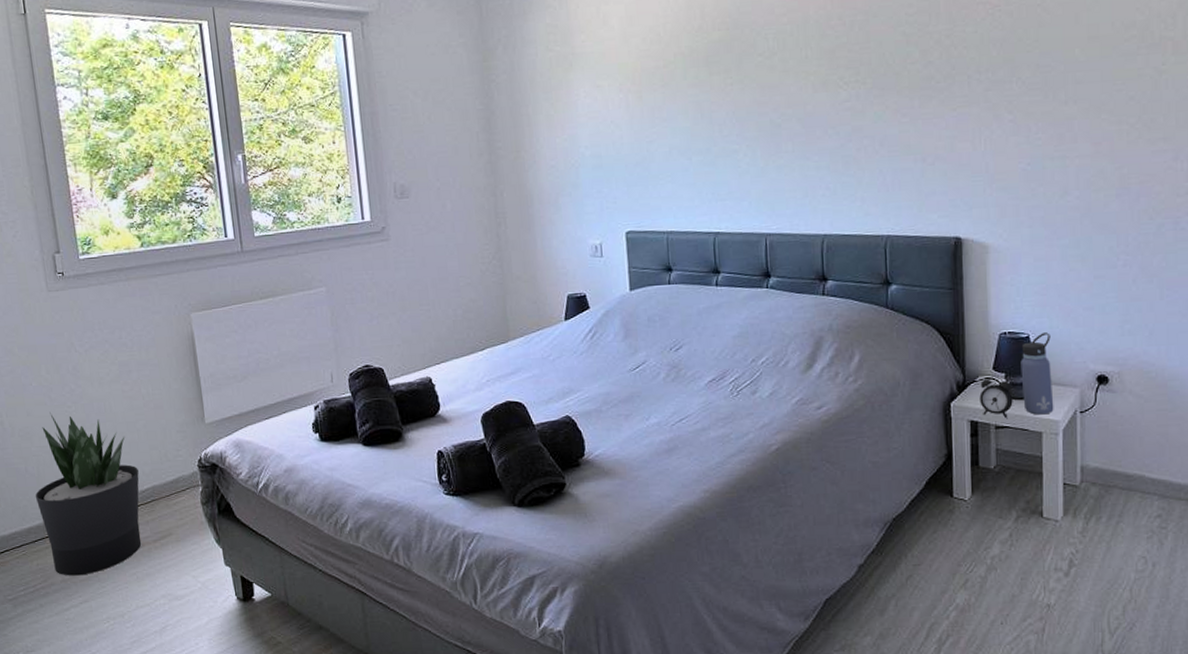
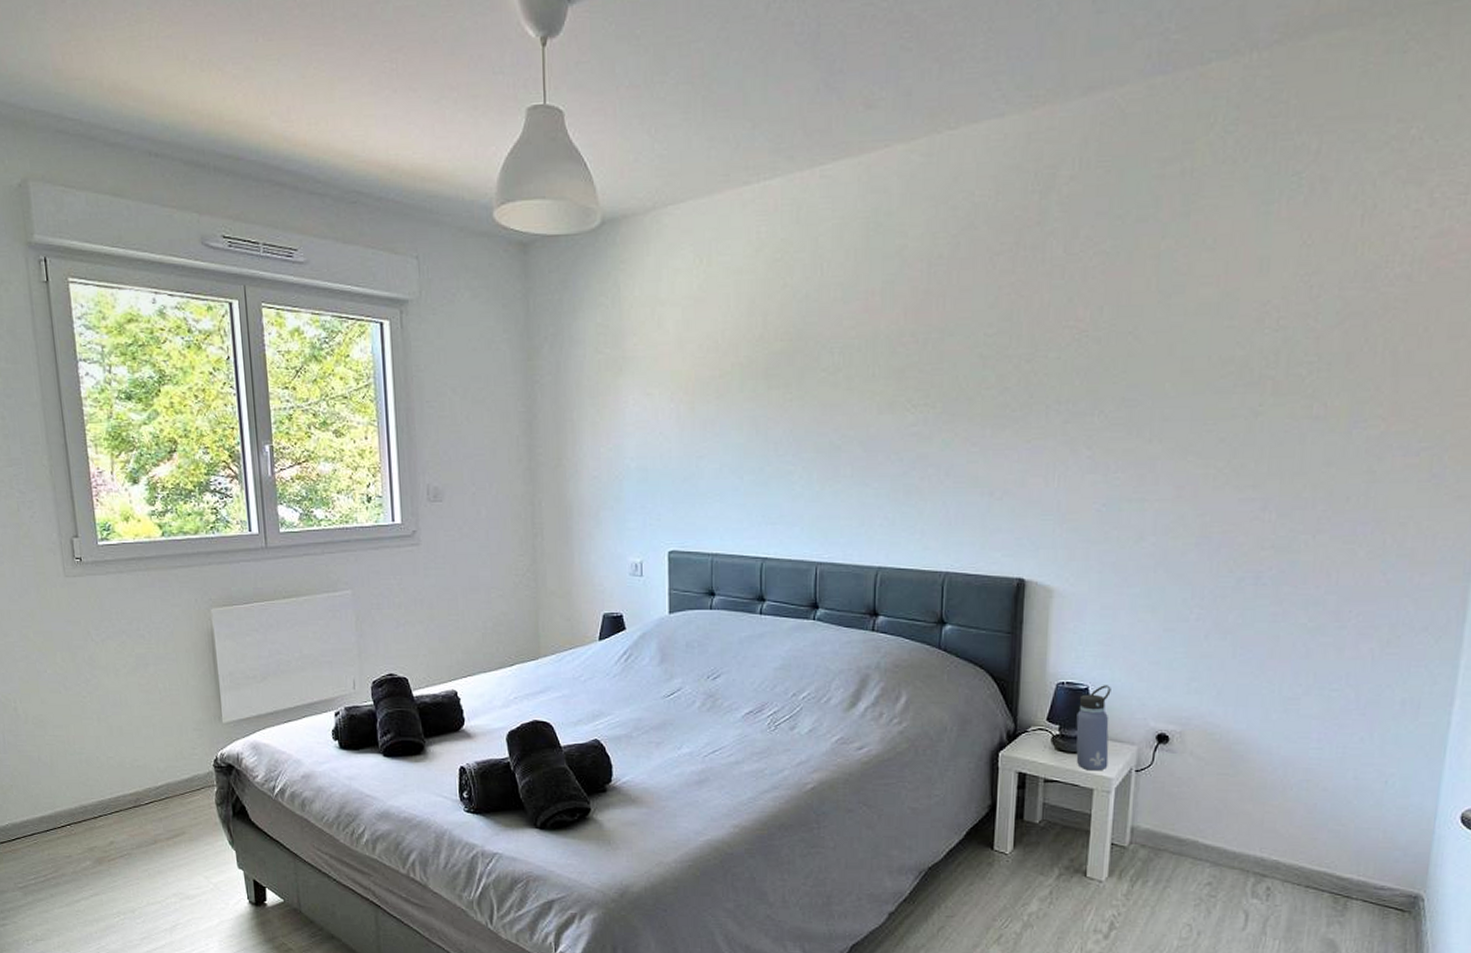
planter: present [35,411,142,576] -> none [47,700,154,869]
alarm clock: present [979,379,1013,418] -> none [1030,730,1066,772]

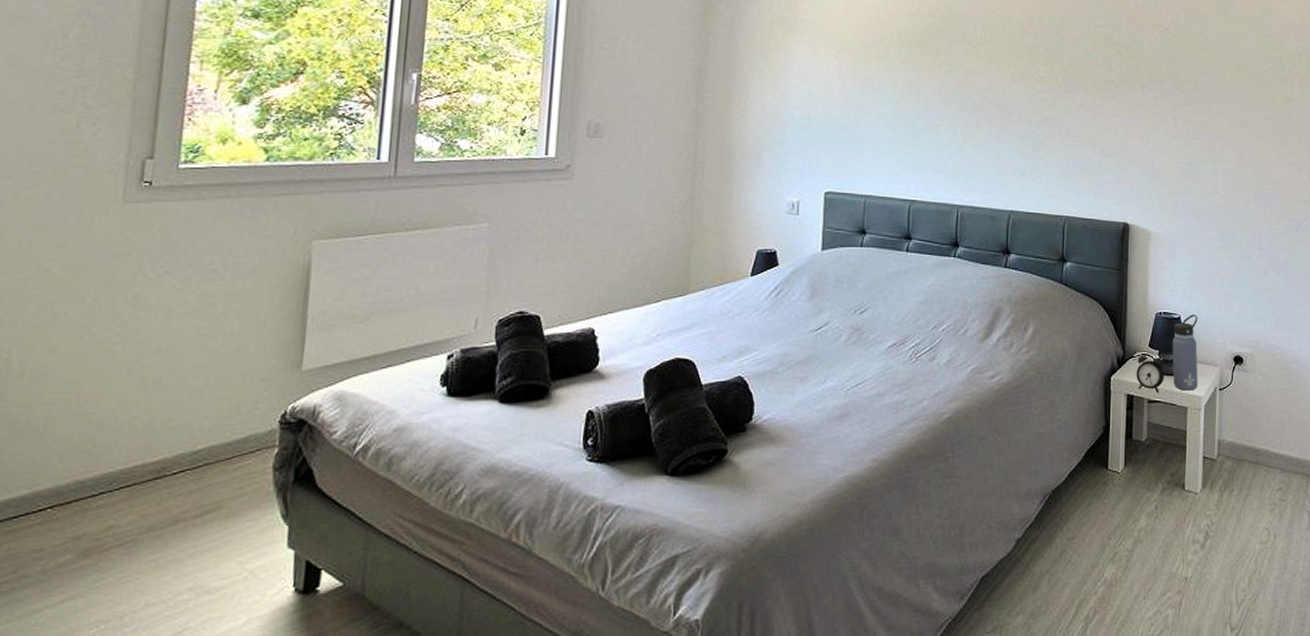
alarm clock: none [1030,730,1066,772] -> present [1136,355,1164,393]

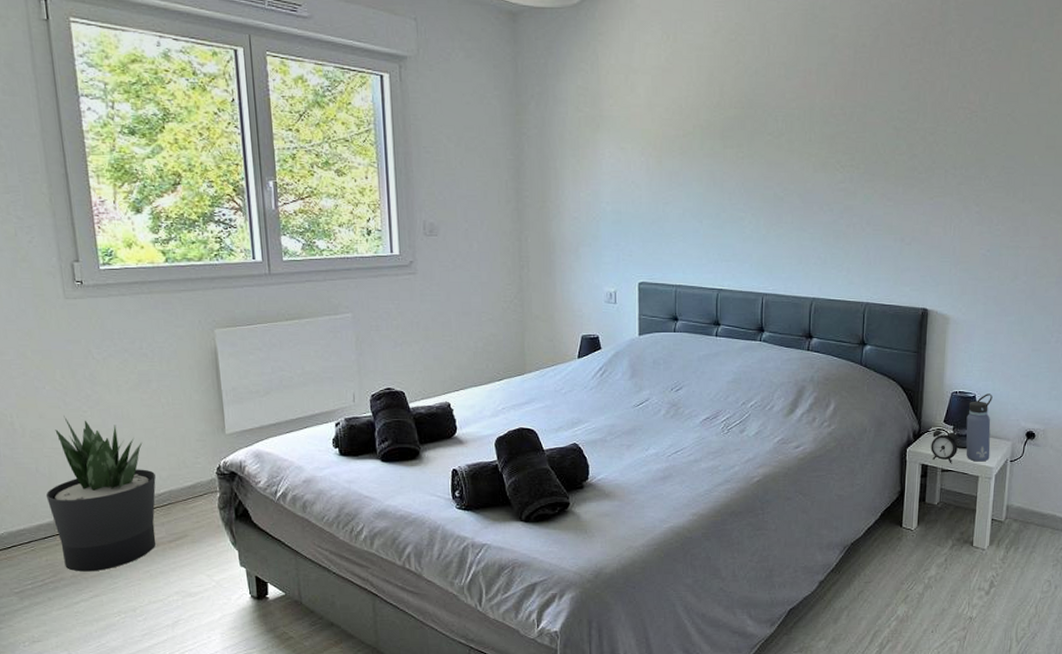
planter: none [30,348,195,565] -> present [45,415,156,572]

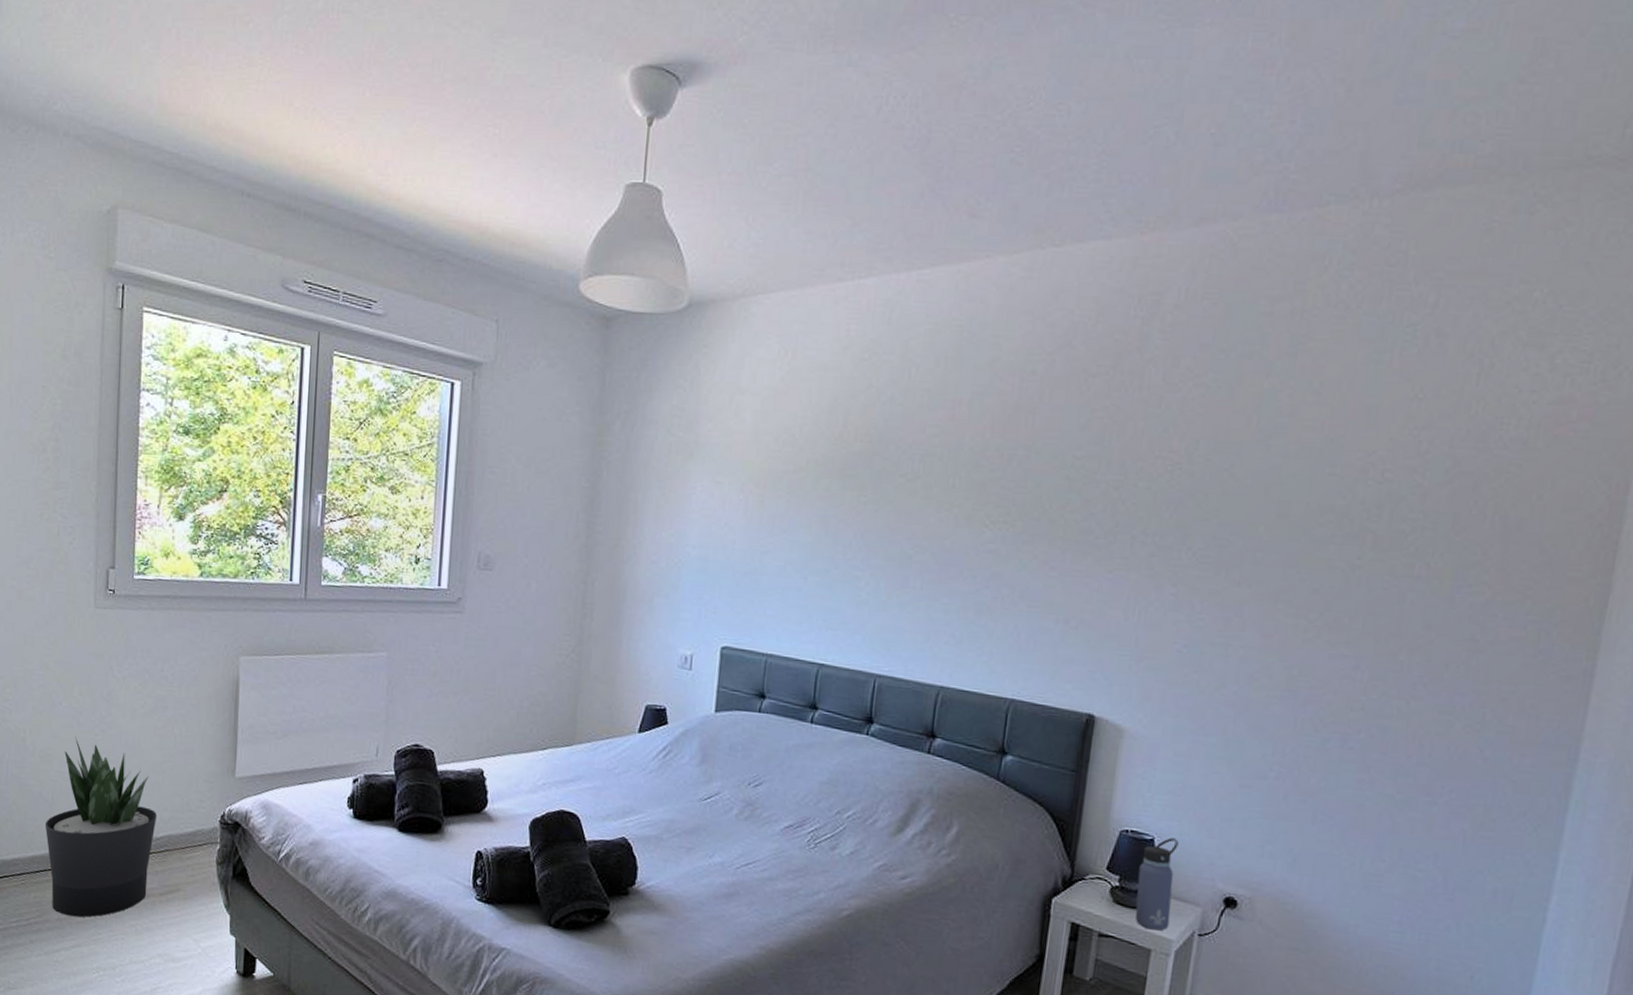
alarm clock: present [931,430,958,463] -> none [1085,878,1126,926]

